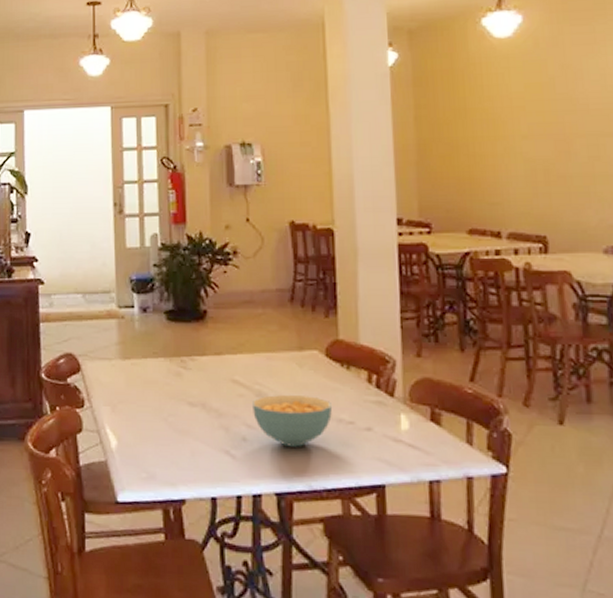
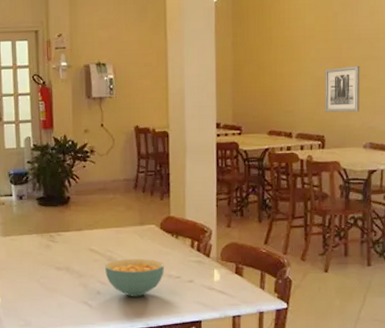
wall art: none [542,144,595,206] -> present [324,65,360,113]

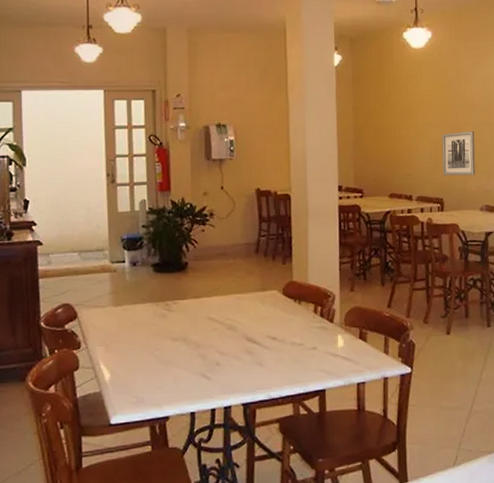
cereal bowl: present [105,259,165,297] -> none [225,326,288,367]

